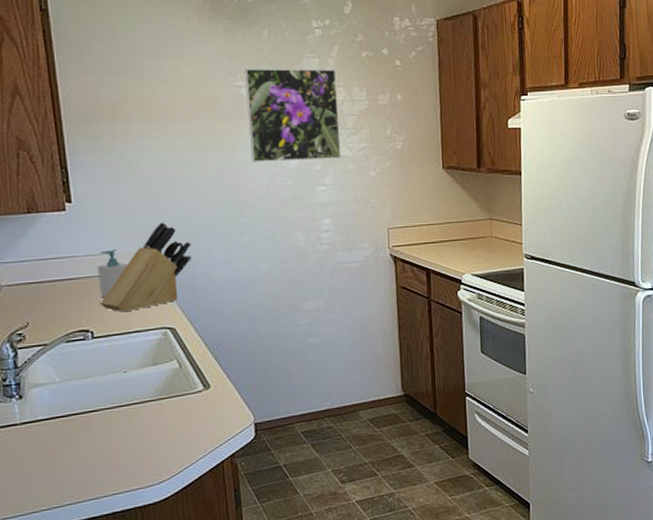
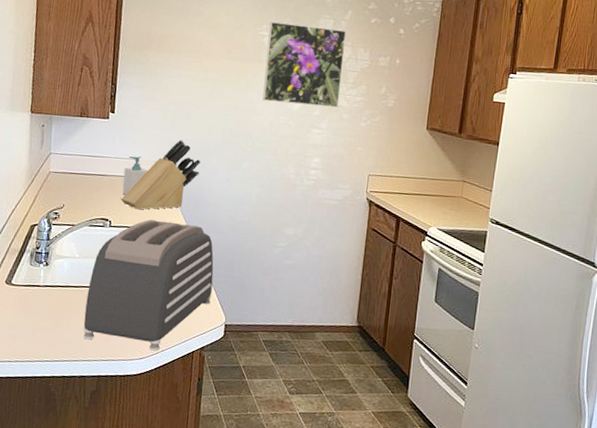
toaster: none [79,318,233,475] -> present [83,219,214,351]

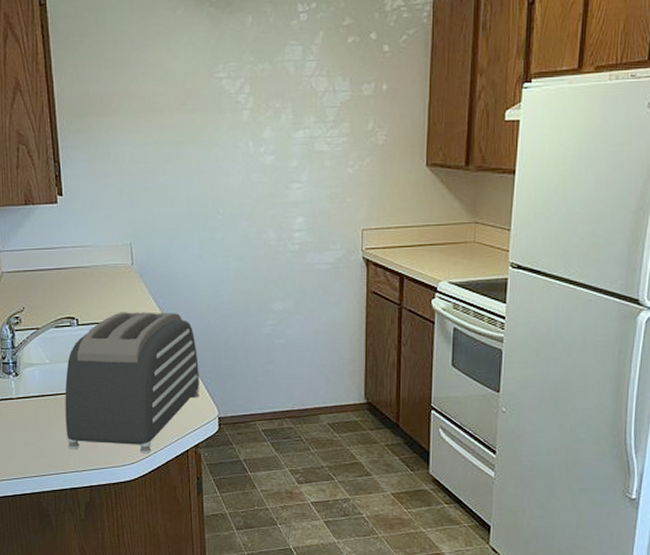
knife block: present [121,140,201,210] -> none [86,217,168,303]
soap bottle: present [122,156,148,195] -> none [83,242,110,288]
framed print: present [262,21,347,108] -> none [227,57,320,158]

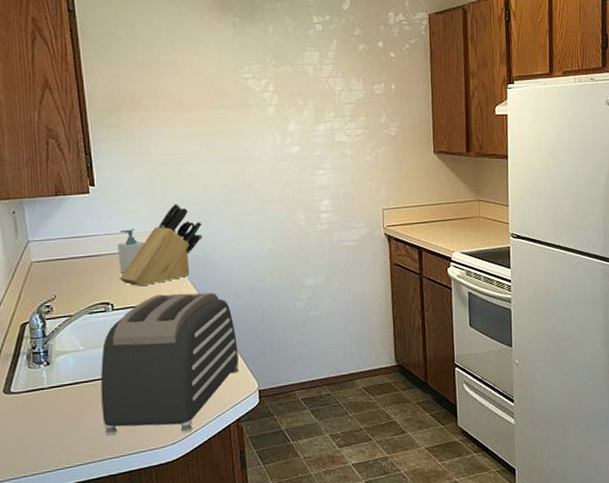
soap bottle: none [83,242,110,288] -> present [117,229,144,273]
knife block: none [86,217,168,303] -> present [120,204,203,287]

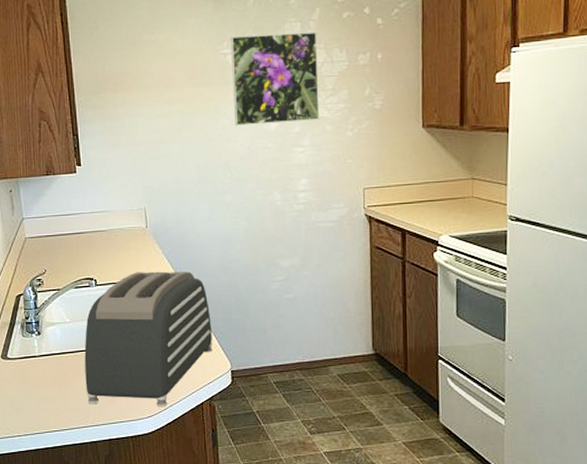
soap bottle: present [117,229,144,273] -> none [101,207,125,251]
knife block: present [120,204,203,287] -> none [103,183,180,264]
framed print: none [251,61,340,148] -> present [231,31,320,126]

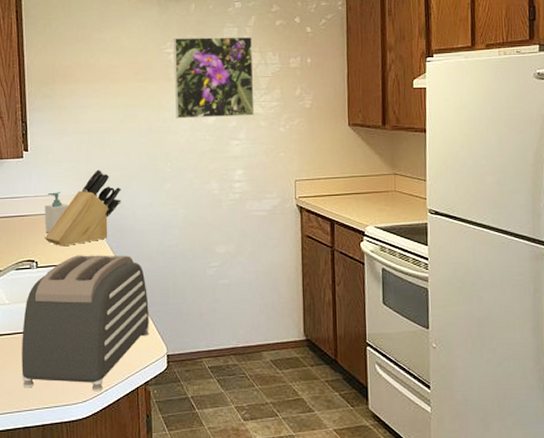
soap bottle: none [101,207,125,251] -> present [44,192,68,233]
knife block: none [103,183,180,264] -> present [45,169,121,247]

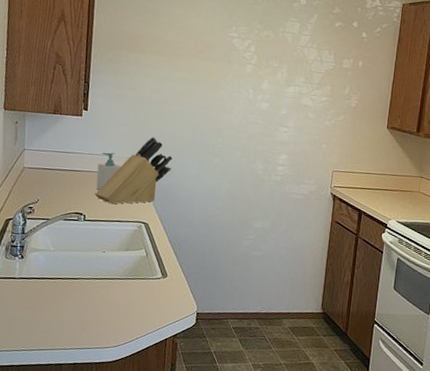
toaster: present [21,255,149,392] -> none [59,213,186,339]
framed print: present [174,36,255,119] -> none [232,23,312,107]

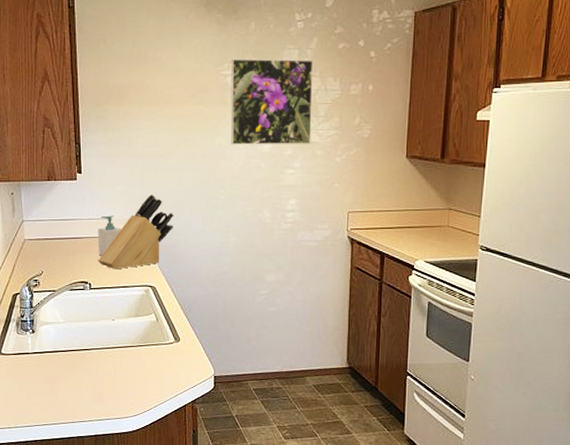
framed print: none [232,23,312,107] -> present [230,58,314,145]

